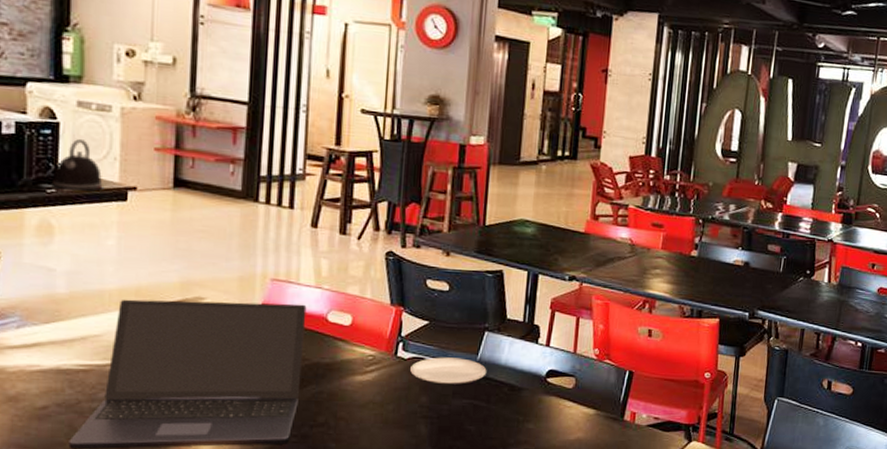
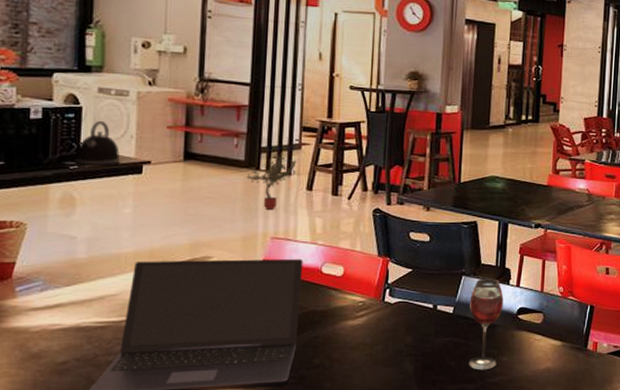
potted tree: none [243,182,301,248] -> present [246,152,297,210]
plate: present [410,357,487,384] -> none [396,300,465,324]
wineglass: none [490,335,531,438] -> present [469,278,504,370]

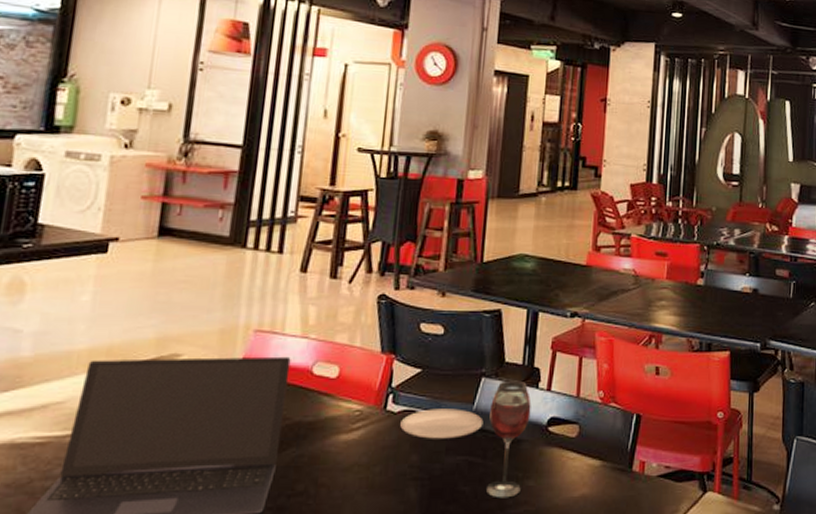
kettle: present [75,120,121,167] -> none [30,189,84,246]
potted tree: present [246,152,297,210] -> none [230,227,291,296]
plate: none [396,300,465,324] -> present [400,409,484,439]

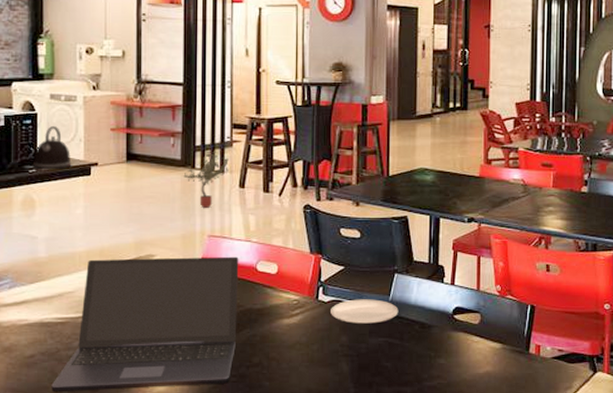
kettle: none [30,189,84,246] -> present [33,125,72,170]
potted tree: none [230,227,291,296] -> present [183,151,230,208]
wineglass: present [487,380,531,498] -> none [404,276,438,373]

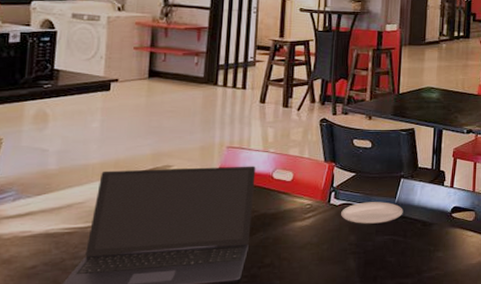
kettle: present [33,125,72,170] -> none [49,43,91,86]
potted tree: present [183,151,230,208] -> none [205,69,252,121]

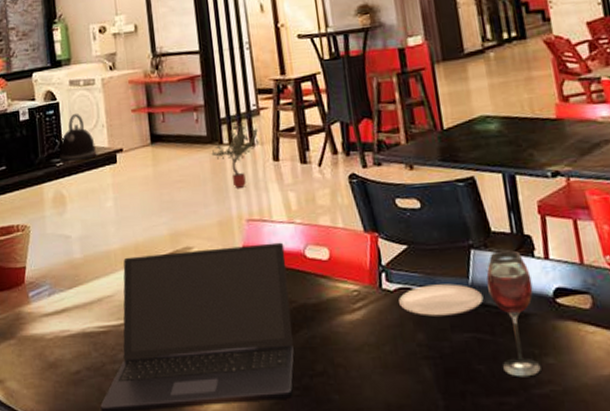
kettle: none [49,43,91,86] -> present [60,113,97,163]
potted tree: none [205,69,252,121] -> present [211,121,260,188]
wineglass: none [407,180,439,266] -> present [486,250,541,377]

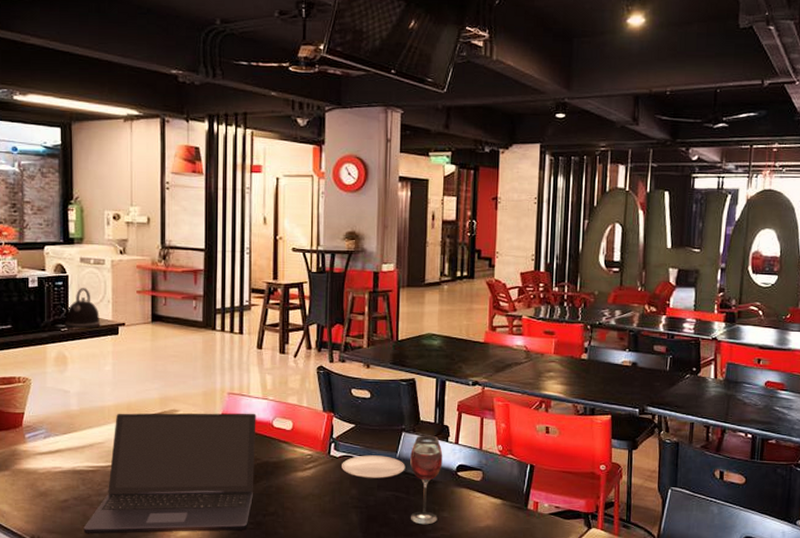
potted tree: present [211,121,260,188] -> none [205,313,248,367]

